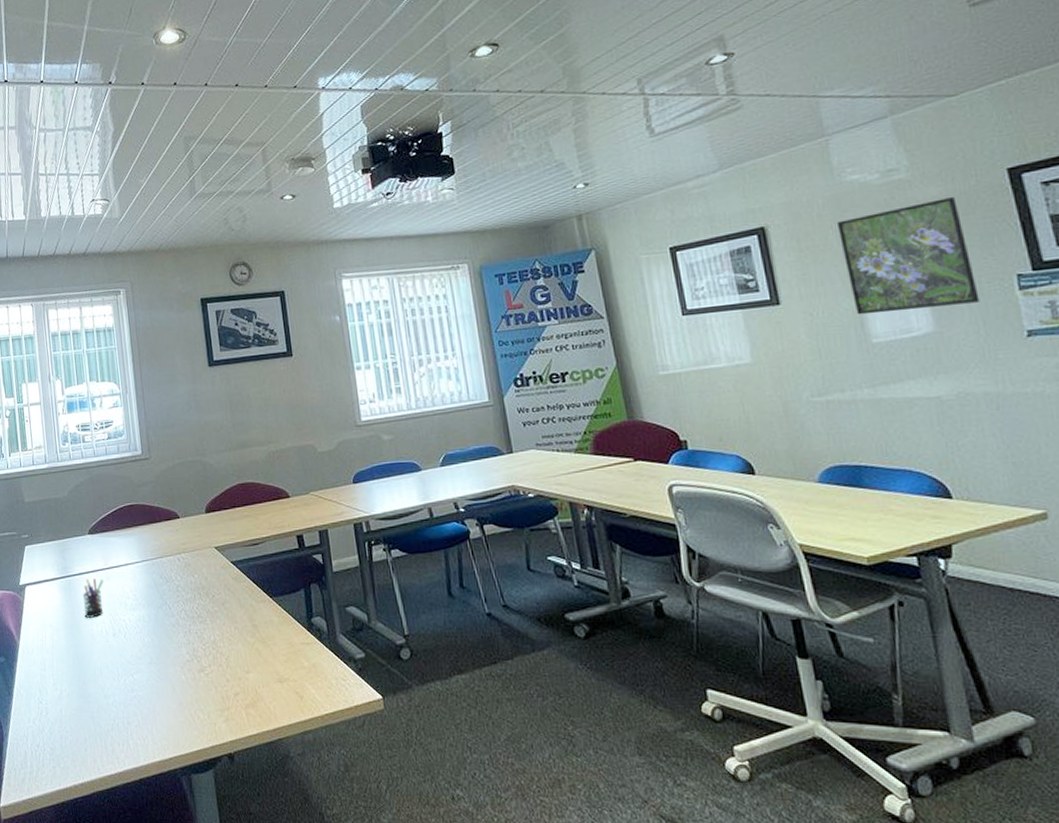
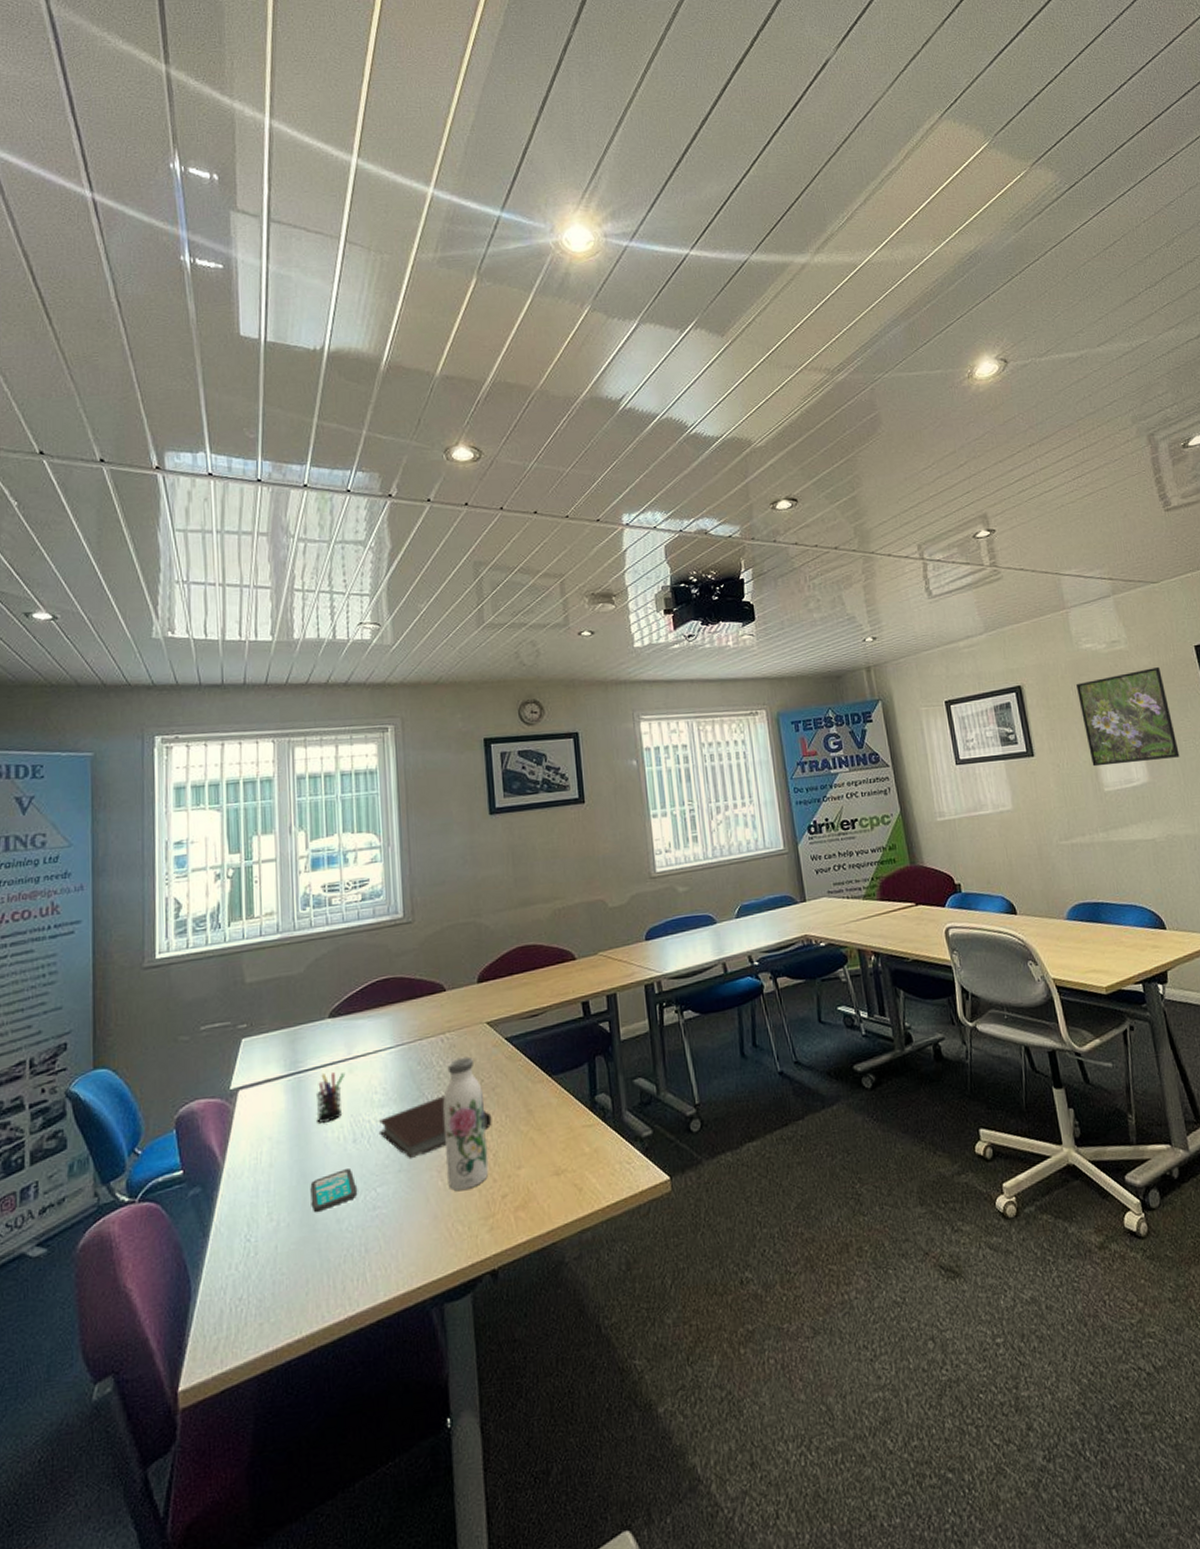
smartphone: none [83,657,119,687] -> present [310,1169,358,1212]
notebook: none [132,605,223,654] -> present [379,1095,492,1158]
water bottle: none [182,575,223,686] -> present [443,1056,489,1191]

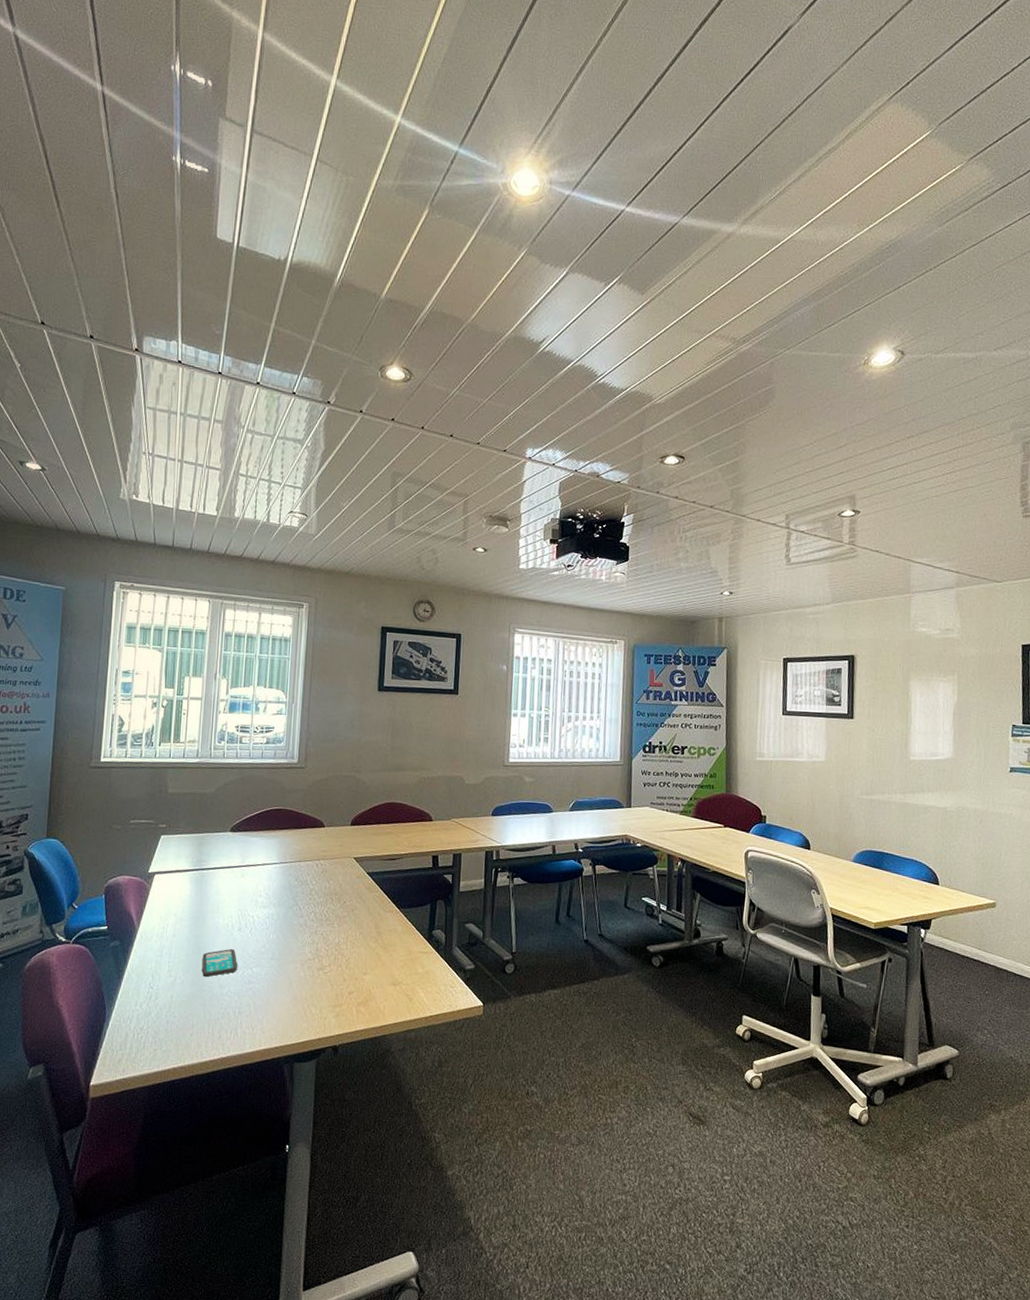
pen holder: present [315,1072,346,1124] -> none [212,874,239,912]
notebook: present [379,1095,492,1158] -> none [260,908,349,951]
water bottle: present [443,1056,489,1191] -> none [308,881,344,983]
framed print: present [1076,667,1180,767] -> none [904,658,986,741]

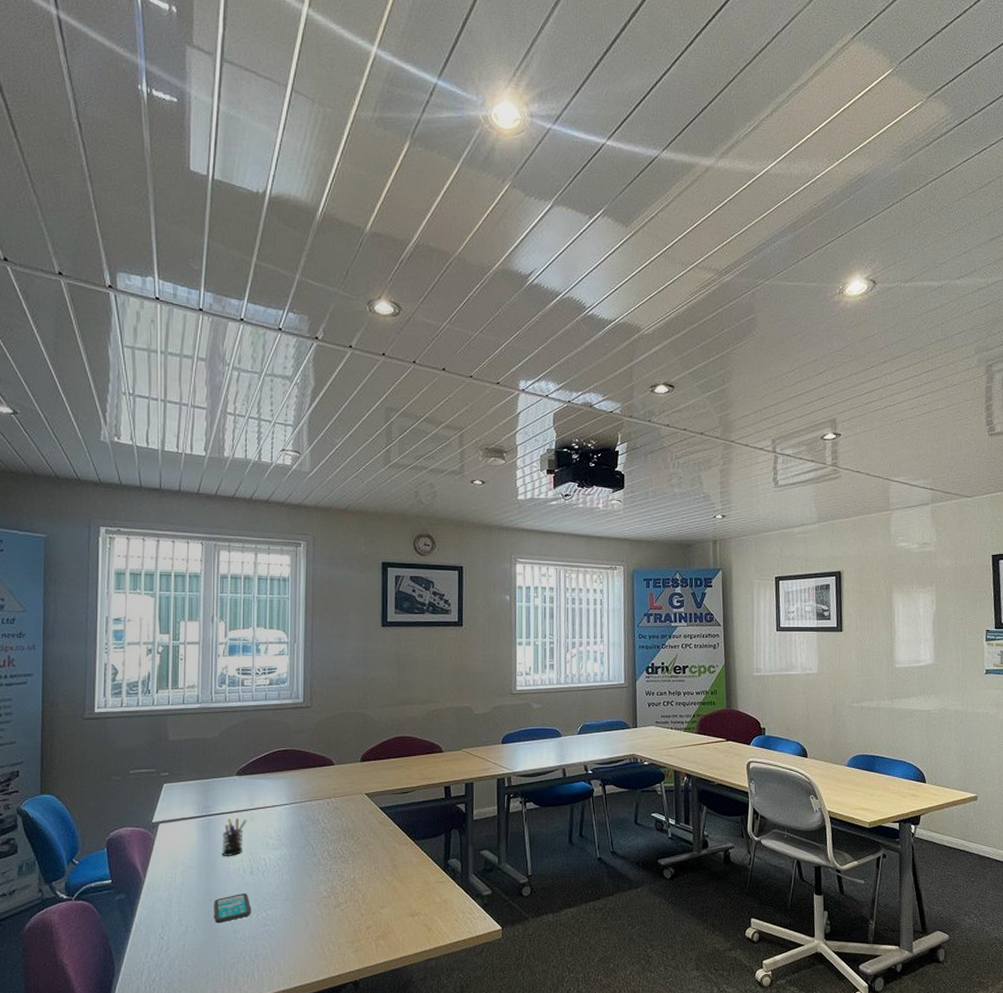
pen holder: none [212,874,239,912] -> present [222,819,247,857]

